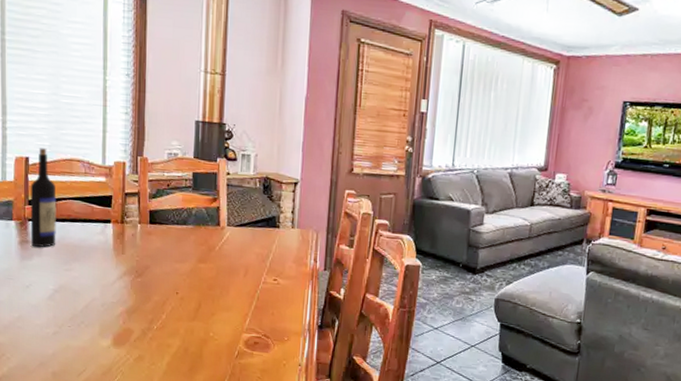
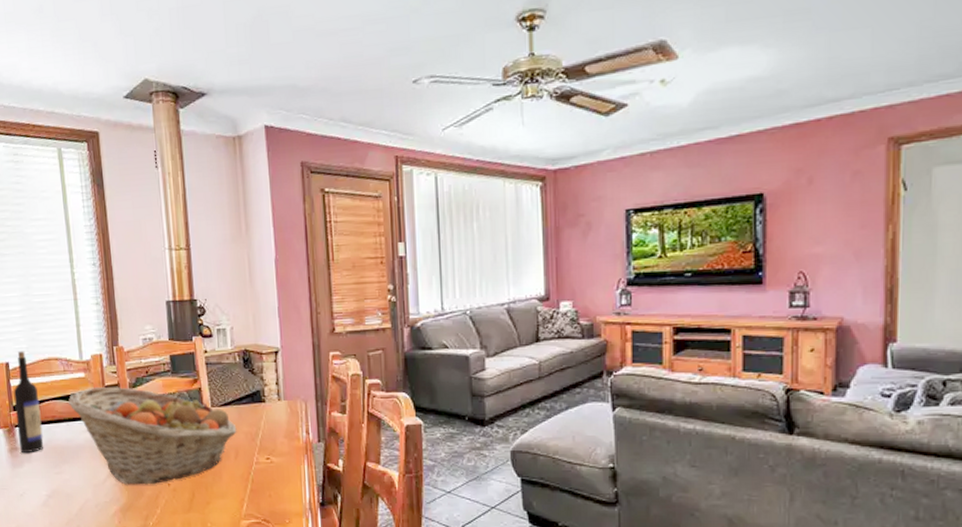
fruit basket: none [86,192,249,291] -> present [69,386,237,485]

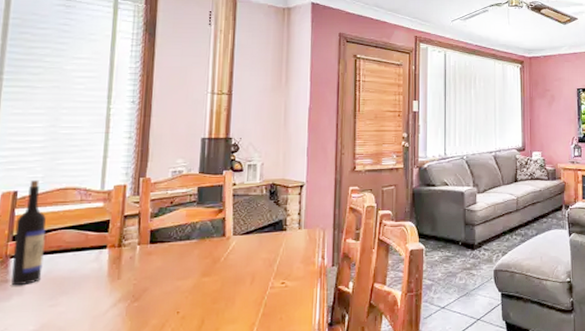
fruit basket: present [69,386,237,485] -> none [80,216,256,315]

